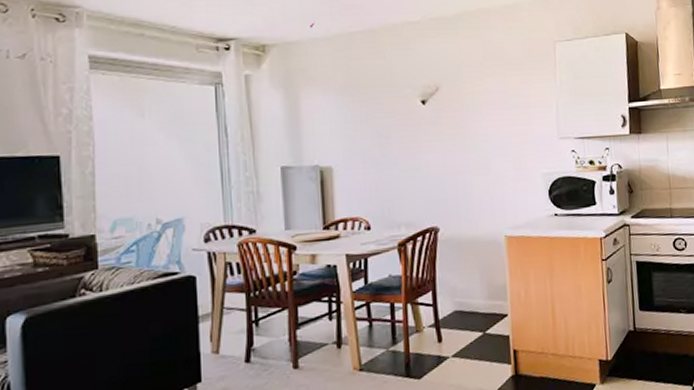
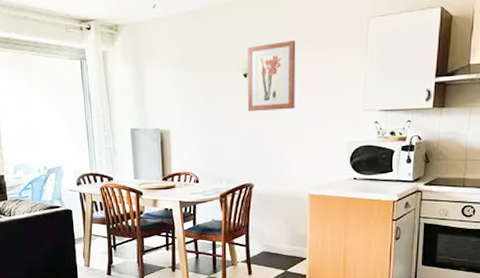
wall art: none [424,64,483,144] -> present [247,40,296,112]

